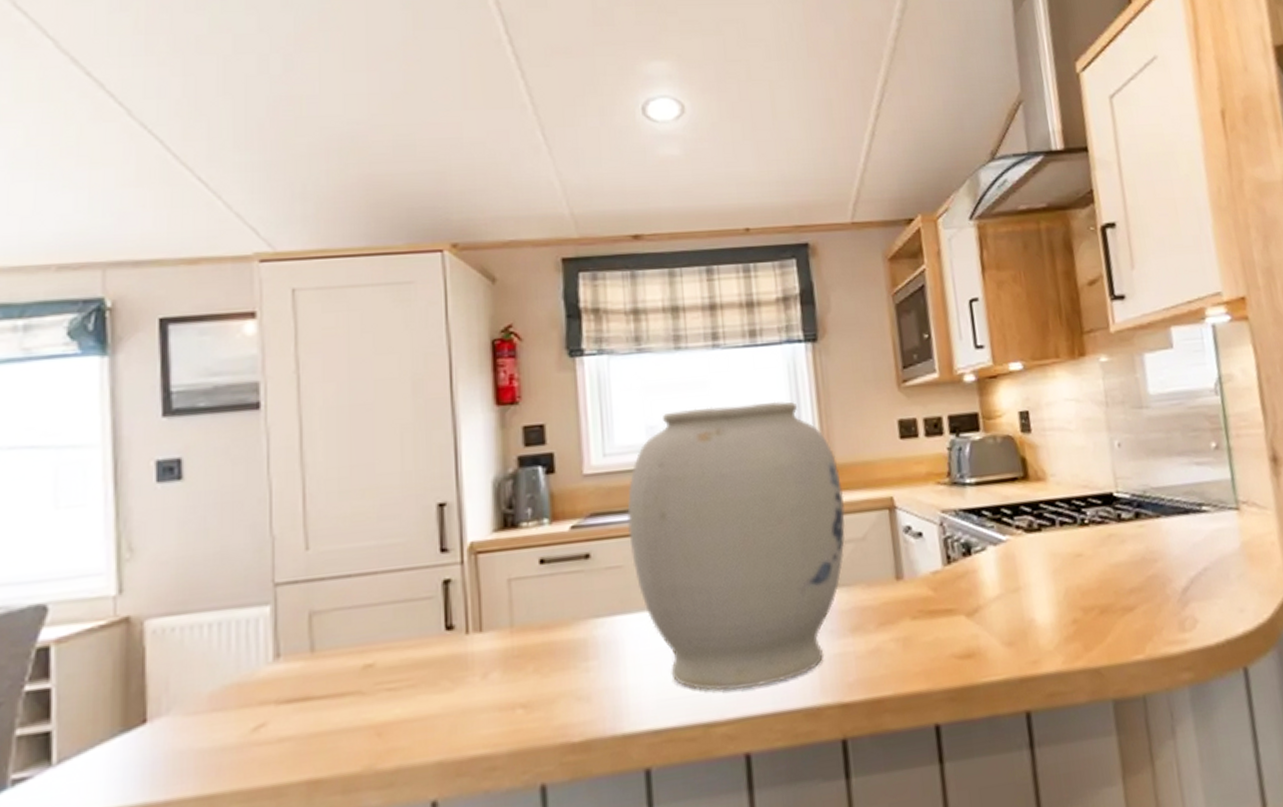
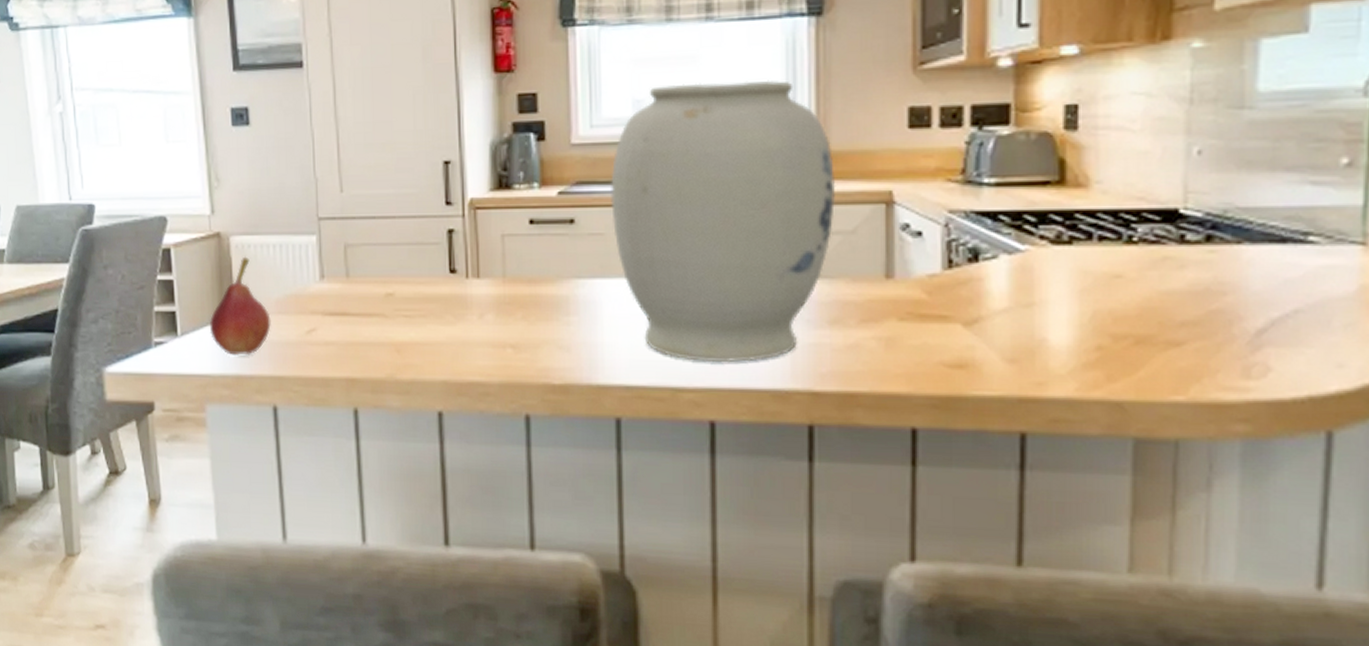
fruit: none [104,643,200,779] -> present [209,256,271,356]

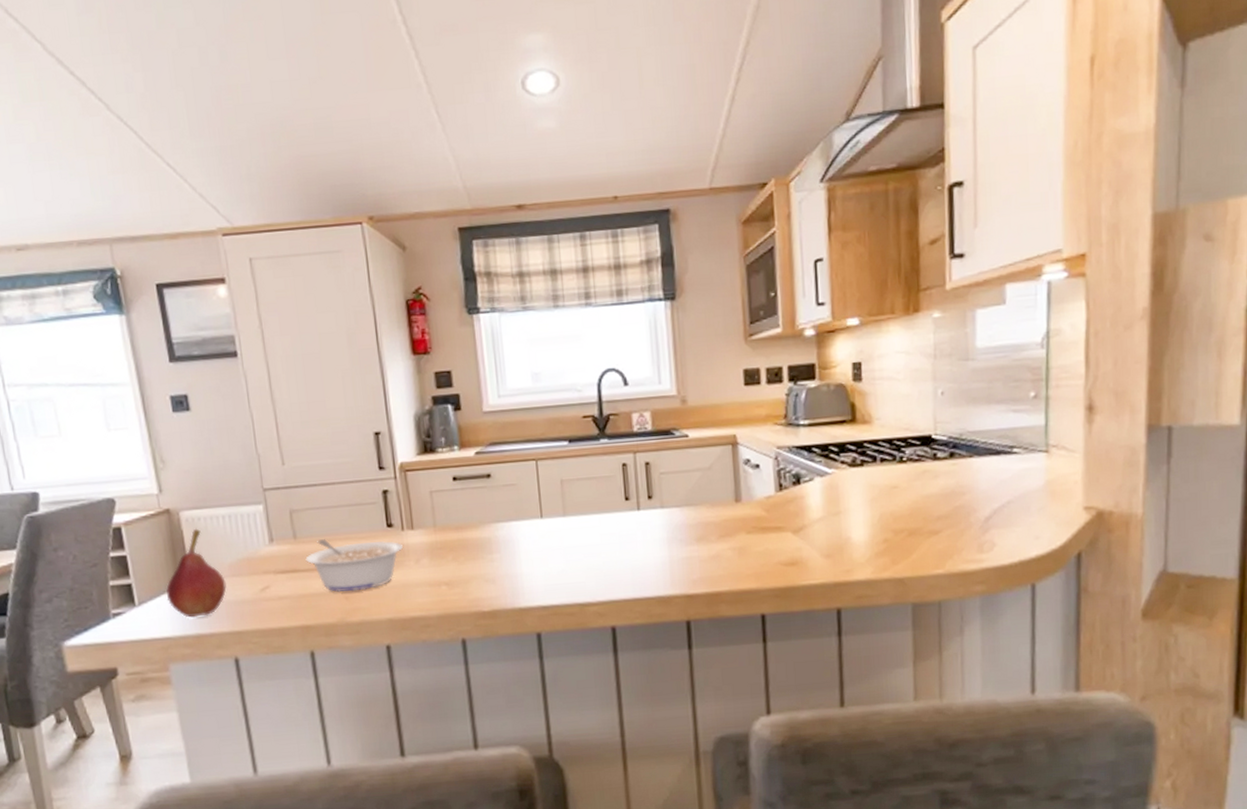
legume: none [357,281,465,345] -> present [305,539,403,593]
vase: present [611,80,836,363] -> none [518,352,695,581]

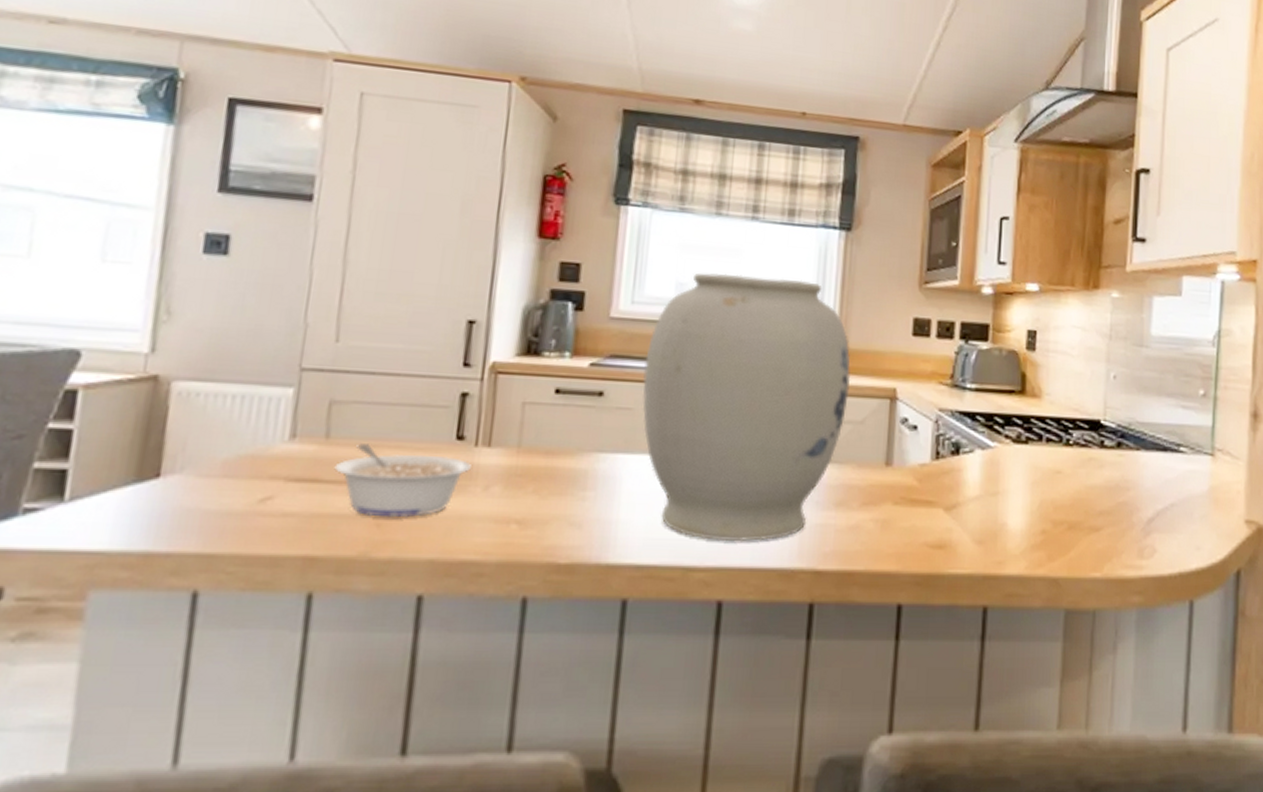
fruit: present [166,528,227,618] -> none [116,406,212,528]
vase: none [518,352,695,581] -> present [642,272,851,542]

